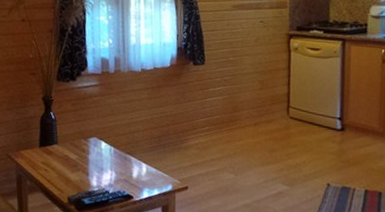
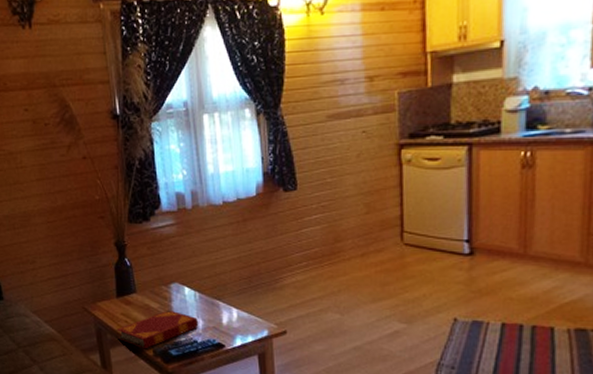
hardback book: none [36,161,112,197] -> present [116,310,199,349]

